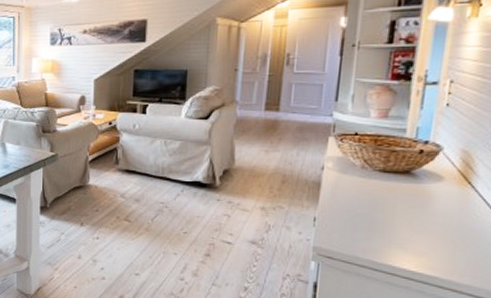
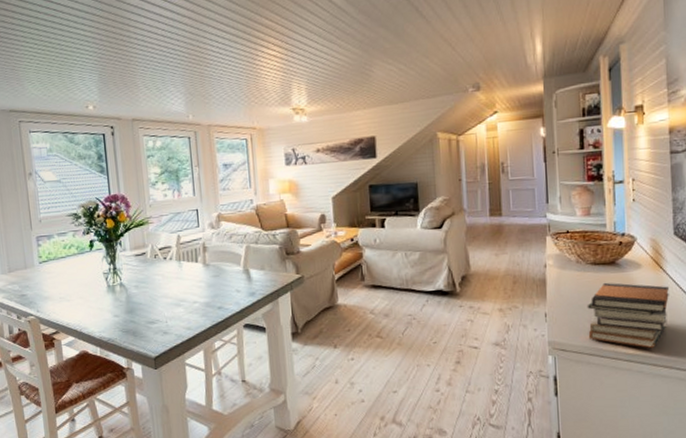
book stack: none [362,192,475,270] -> present [587,282,669,349]

